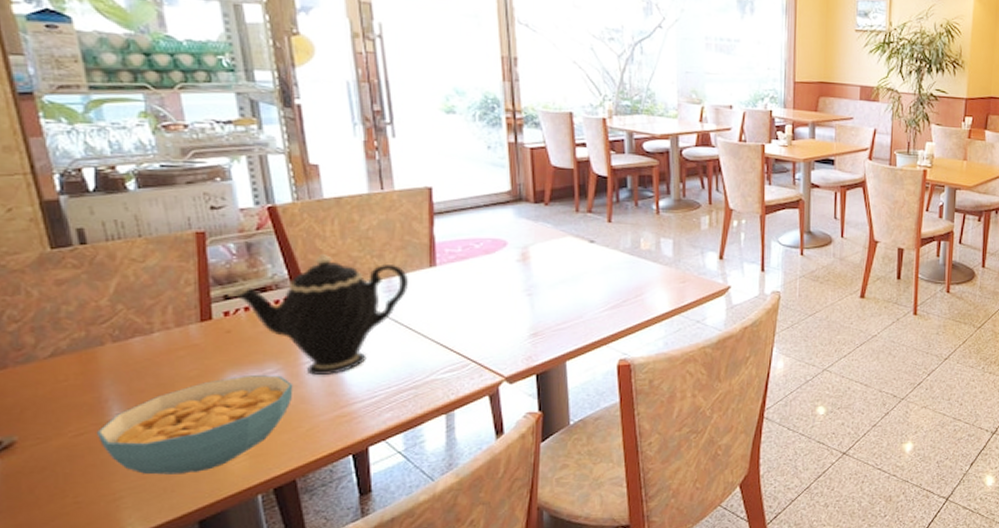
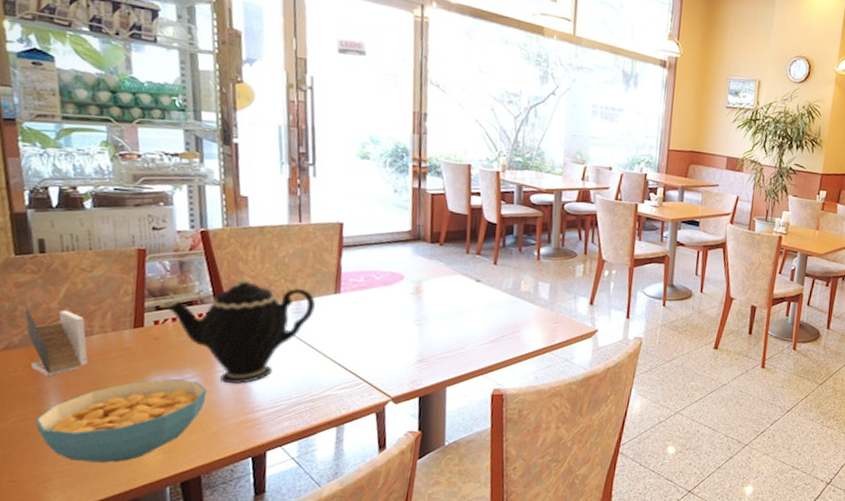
napkin holder: none [70,305,150,382] -> present [25,305,88,376]

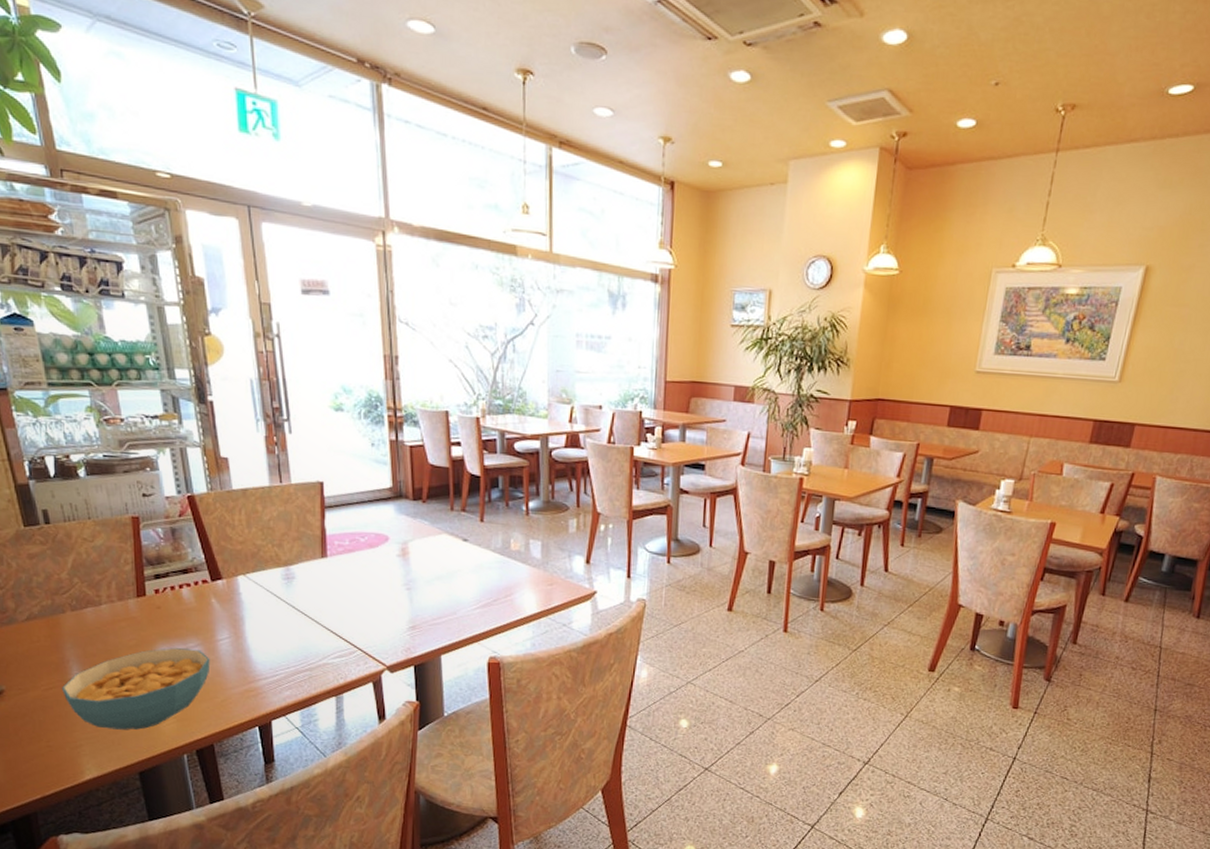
napkin holder: present [25,305,88,376] -> none [39,577,100,646]
teapot: present [159,275,315,384] -> none [158,540,303,653]

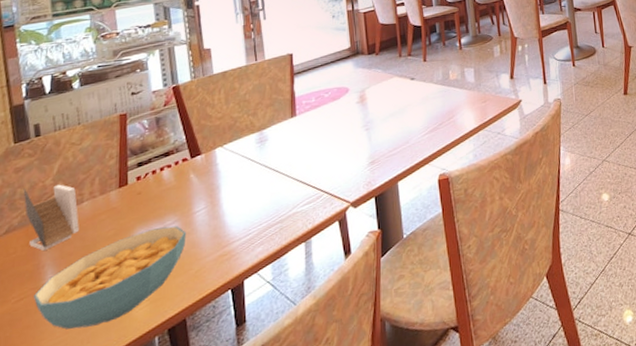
napkin holder: none [39,577,100,646] -> present [23,184,79,251]

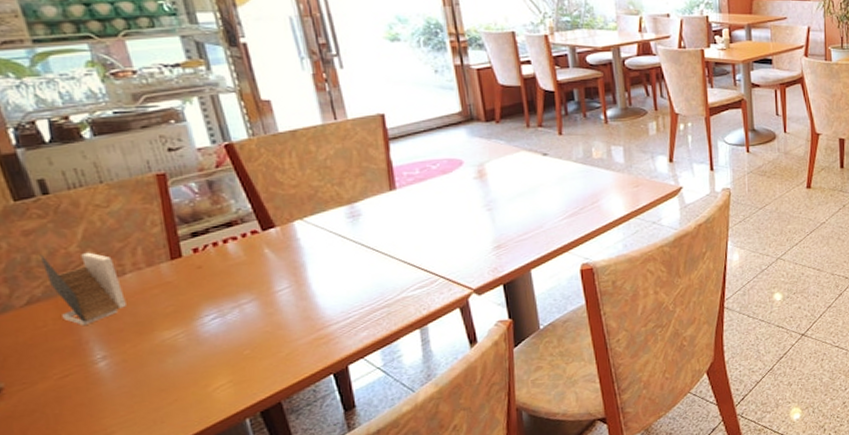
cereal bowl: present [33,226,187,330] -> none [80,305,269,409]

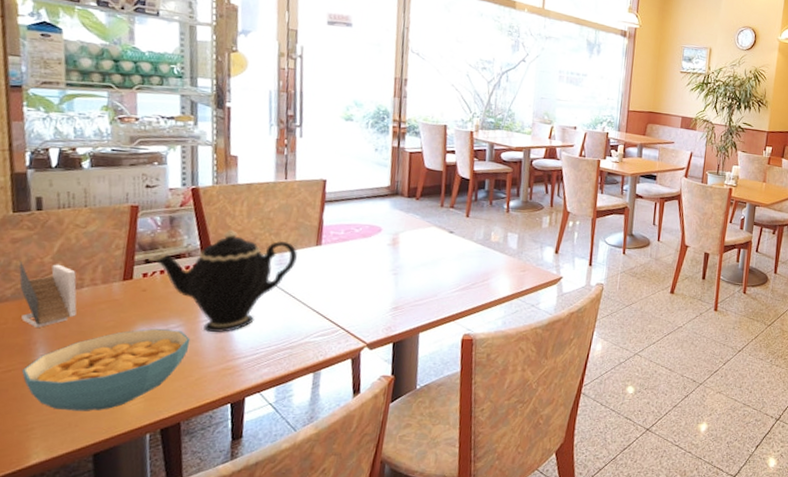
cereal bowl: none [80,305,269,409] -> present [21,329,191,411]
teapot: none [195,185,371,303] -> present [149,229,297,333]

